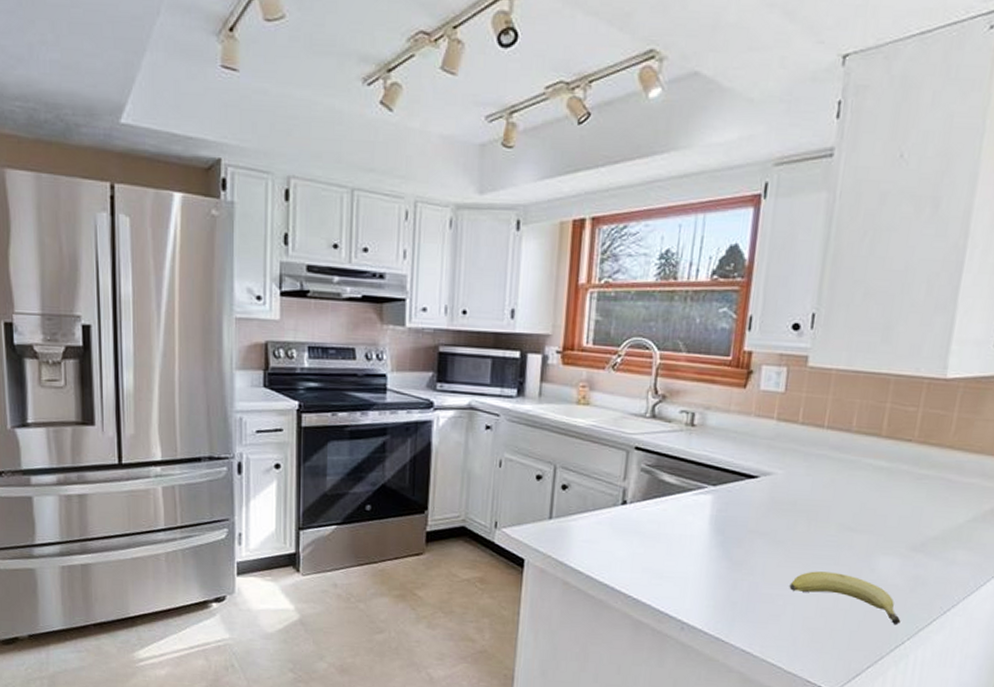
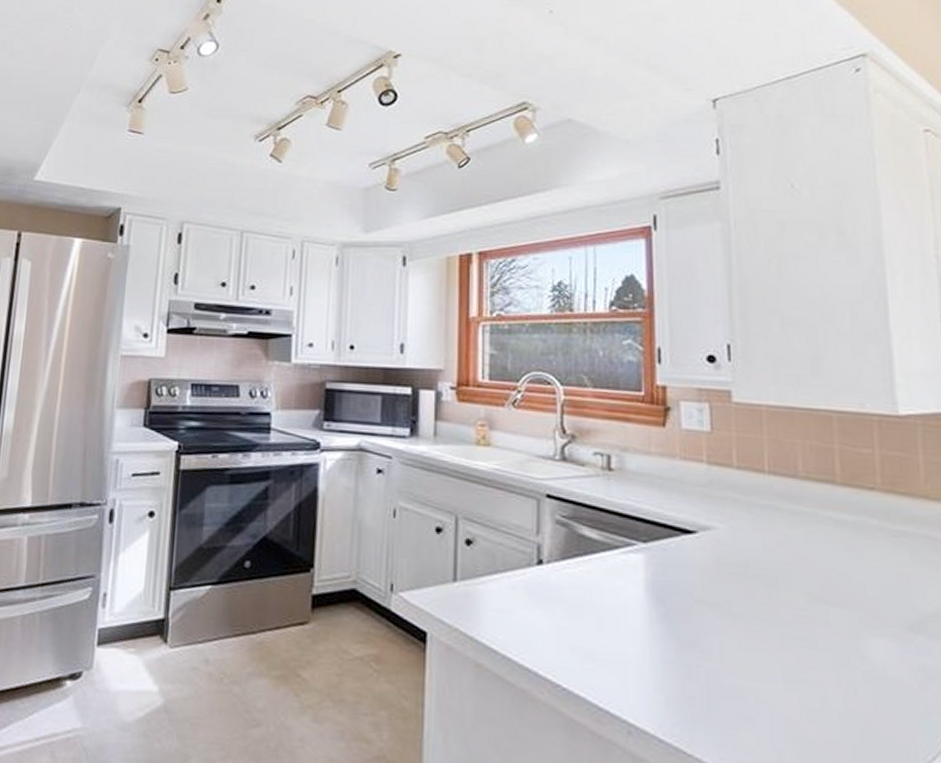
fruit: present [789,571,901,626] -> none [759,656,917,738]

